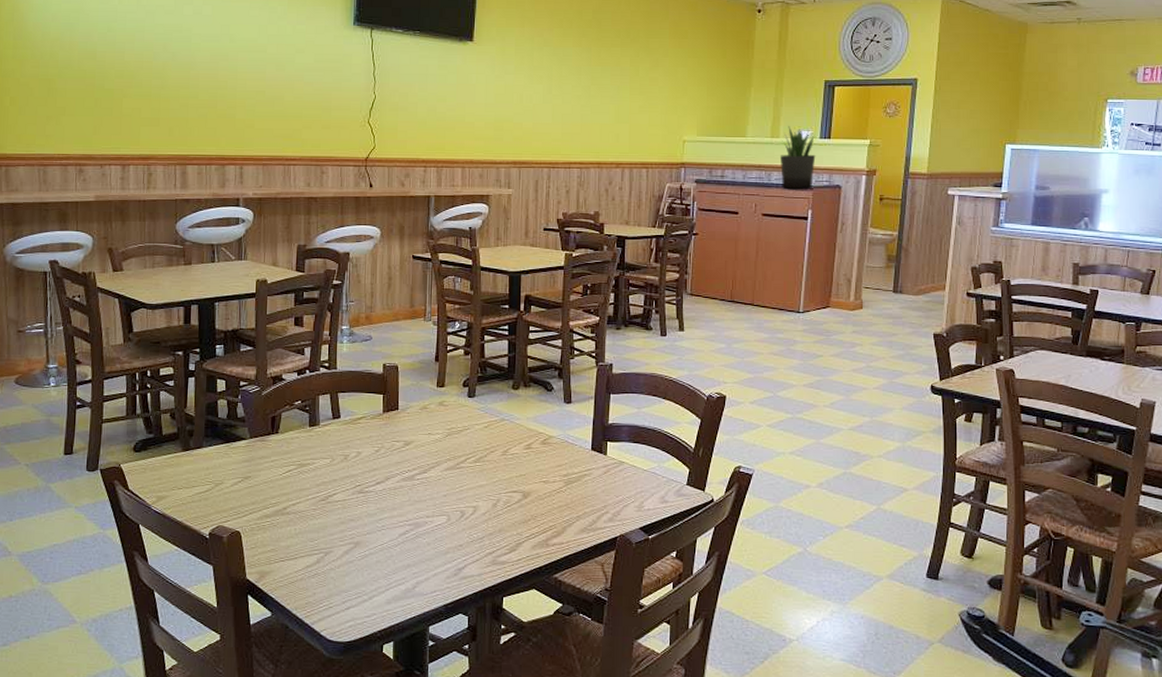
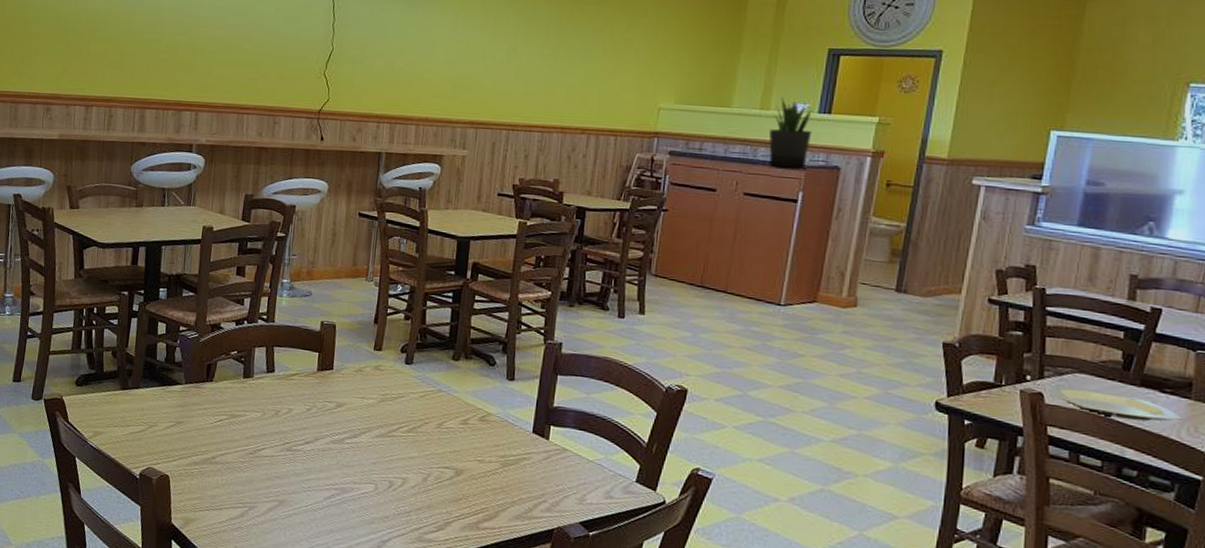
plate: none [1014,363,1119,385] -> present [1044,385,1182,422]

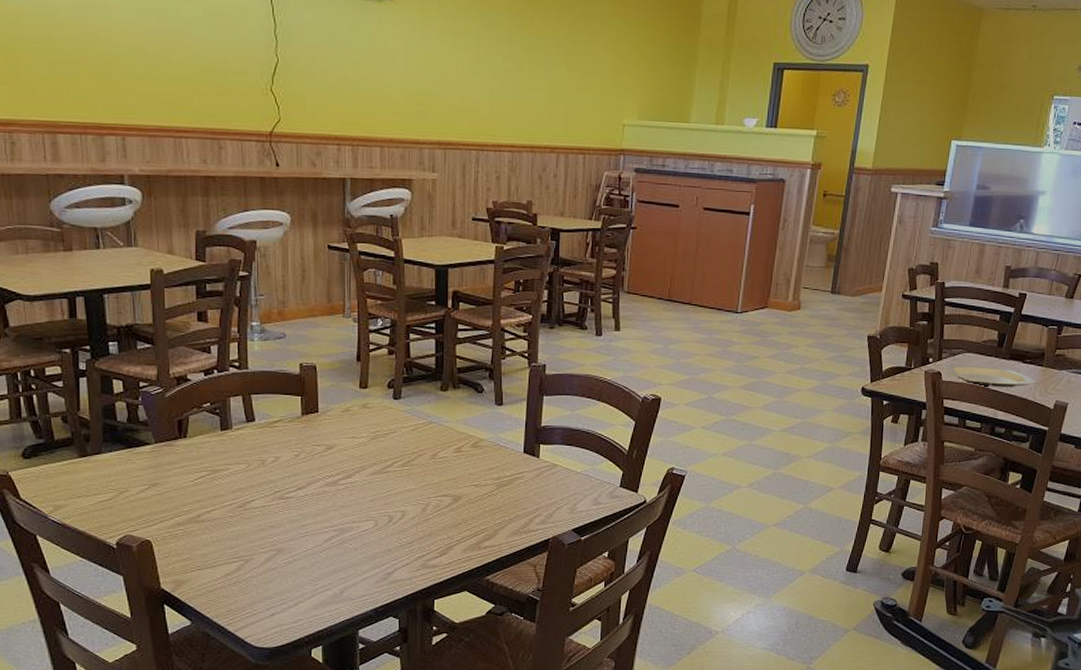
planter: present [768,98,812,170] -> none [723,112,761,183]

